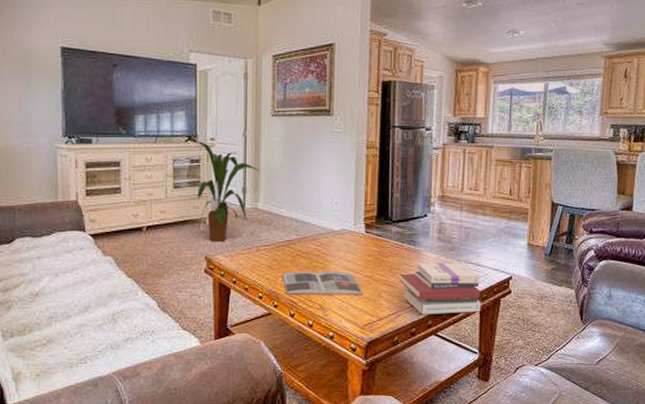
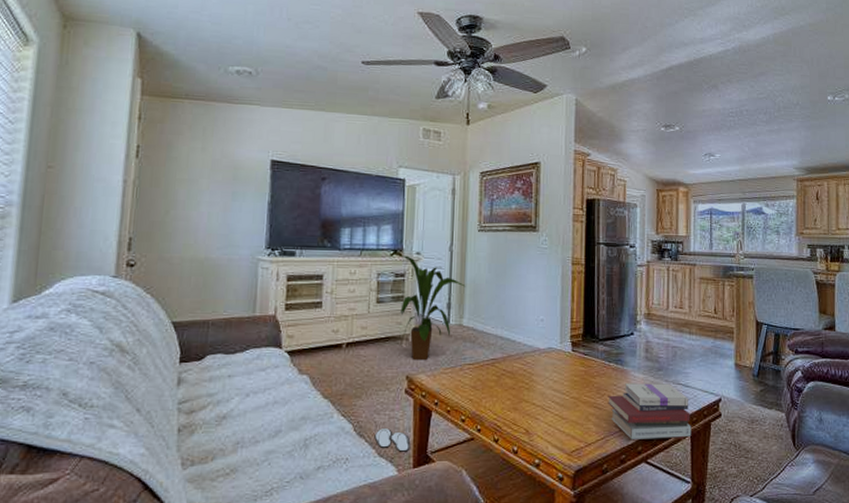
slippers: none [177,305,211,327] -> present [374,429,411,453]
magazine: present [283,271,364,294] -> none [487,392,571,417]

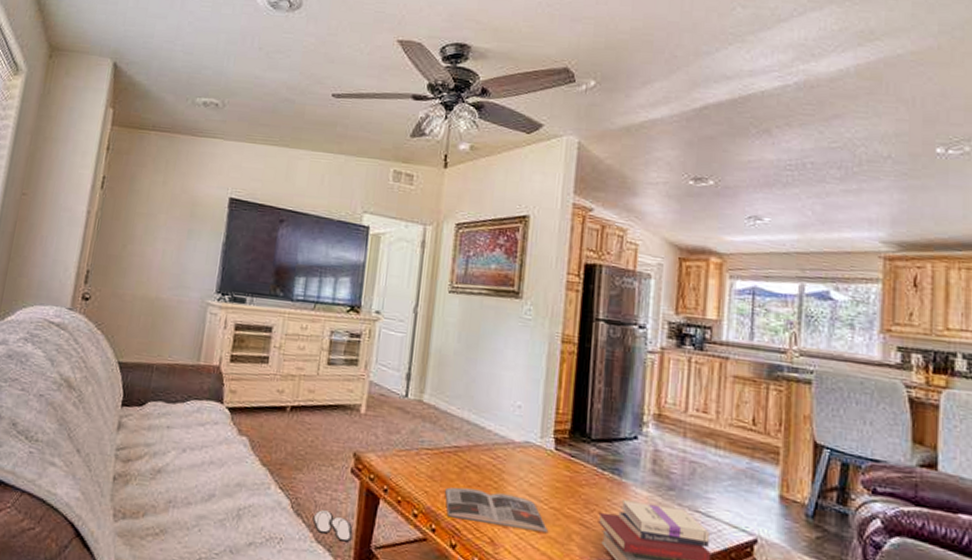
house plant: present [399,255,466,361] -> none [351,313,430,438]
magazine: none [487,392,571,417] -> present [445,487,549,532]

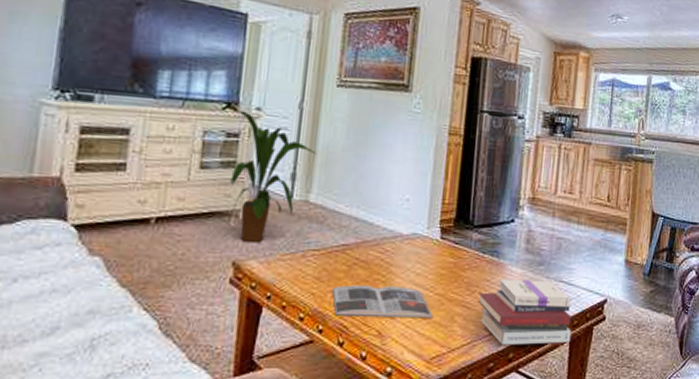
slippers: present [312,510,353,544] -> none [185,327,232,358]
house plant: none [351,313,430,438] -> present [228,110,317,244]

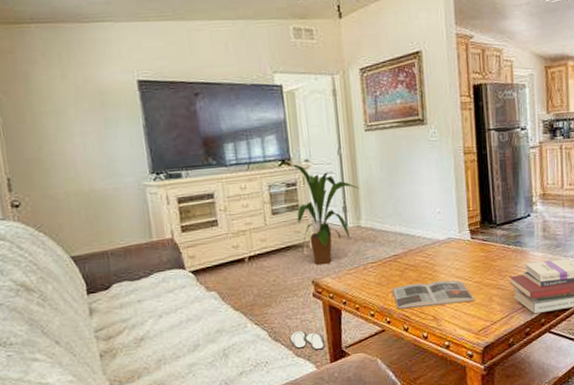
slippers: none [185,327,232,358] -> present [289,331,326,352]

